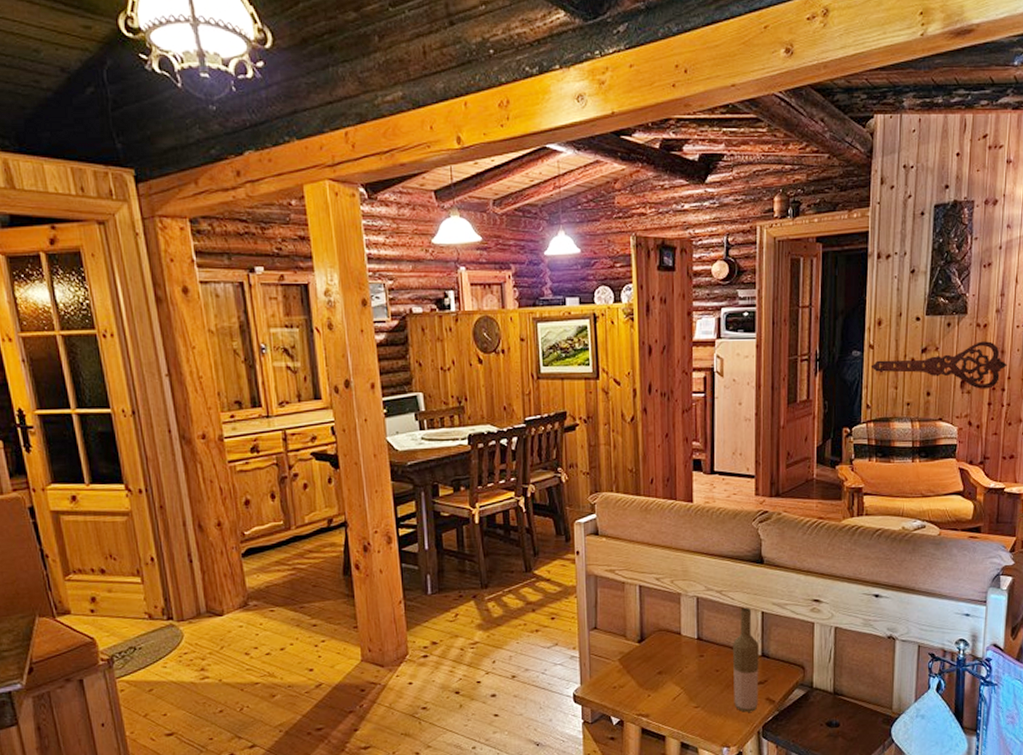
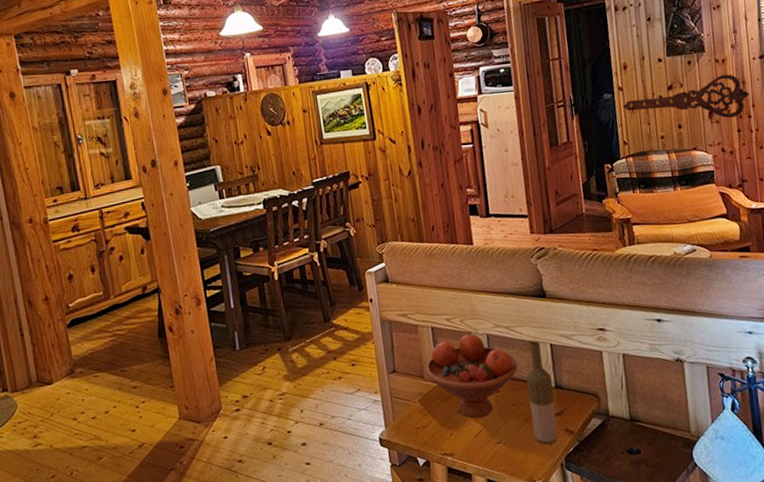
fruit bowl: none [628,595,725,681] -> present [425,333,518,419]

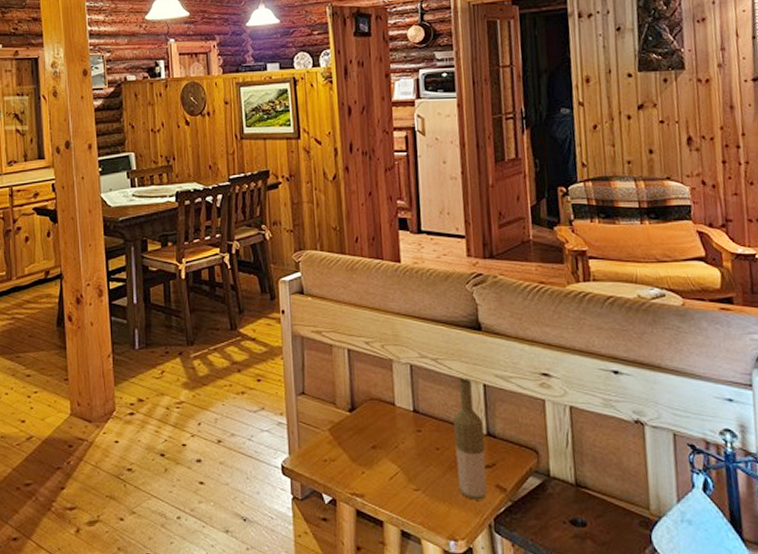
fruit bowl: present [425,333,518,419] -> none [337,361,444,458]
decorative plate: present [622,74,750,118] -> none [582,96,739,147]

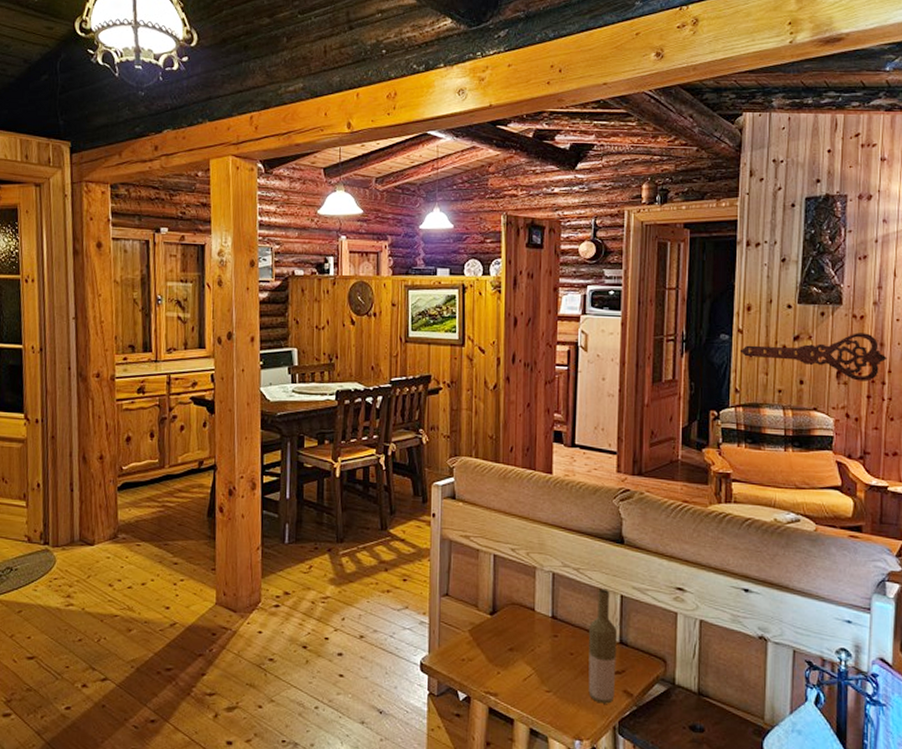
decorative plate: none [582,96,739,147] -> present [739,333,887,381]

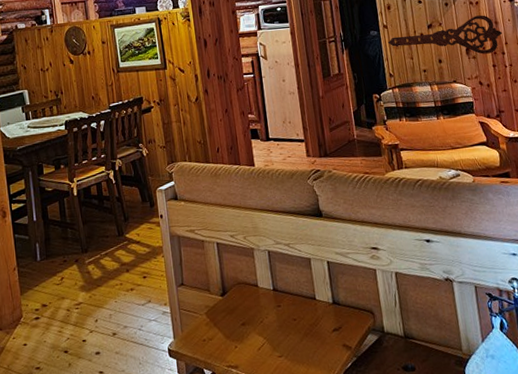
bottle: present [588,588,617,704] -> none [305,258,336,360]

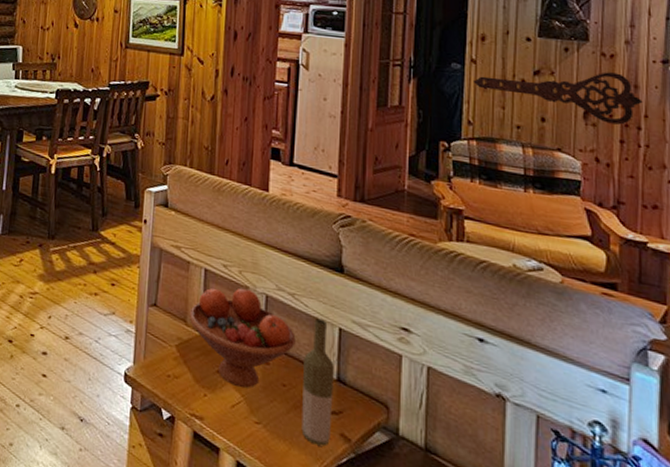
fruit bowl: none [211,250,297,332] -> present [189,288,296,388]
bottle: none [305,258,336,360] -> present [301,318,334,447]

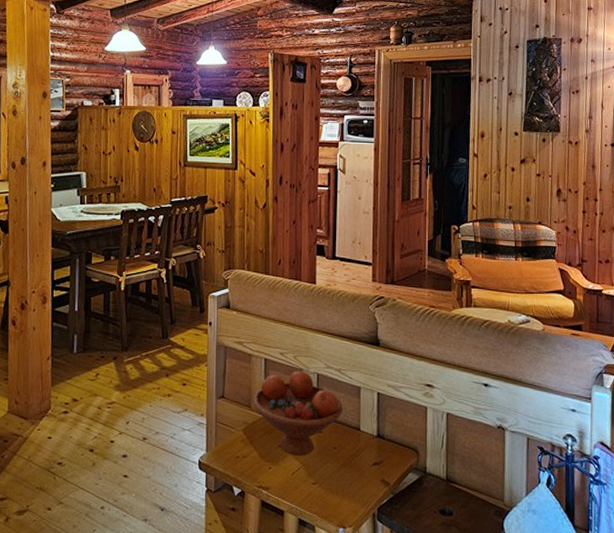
bottle: present [301,318,334,447] -> none [350,387,375,493]
decorative plate: present [472,72,643,125] -> none [475,156,598,199]

